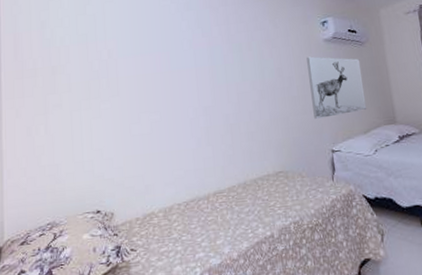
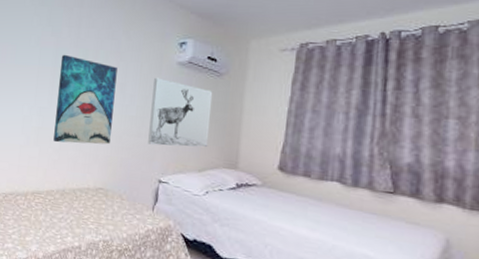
wall art: none [216,51,279,138] -> present [53,54,118,145]

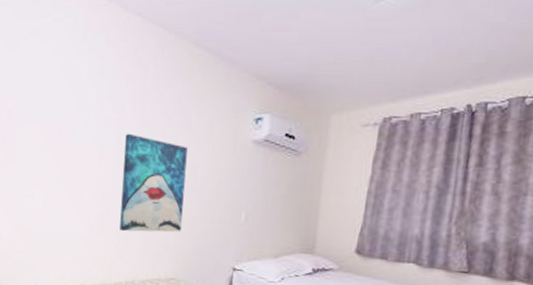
wall art: present [148,77,213,148] -> none [221,158,291,233]

